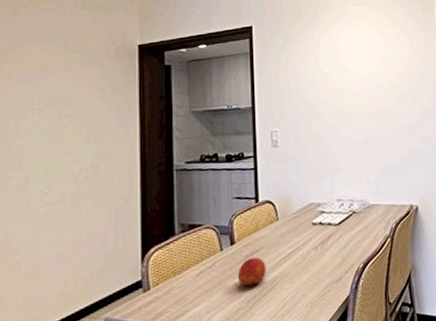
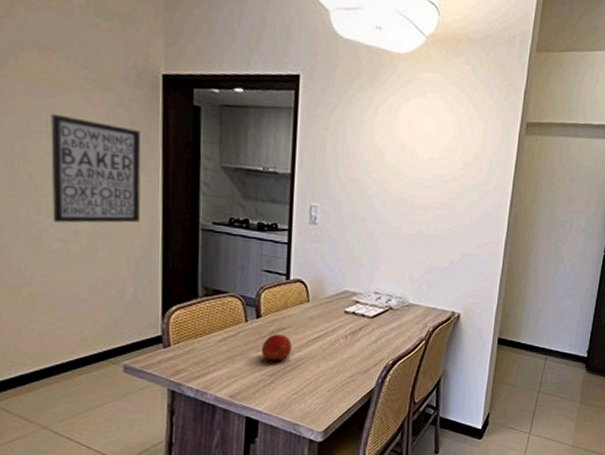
wall art: none [40,92,121,188] -> present [51,113,141,223]

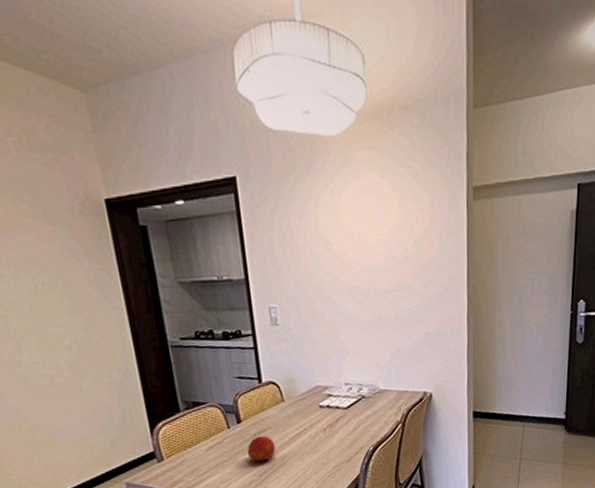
wall art: present [51,113,141,223] -> none [10,255,113,360]

